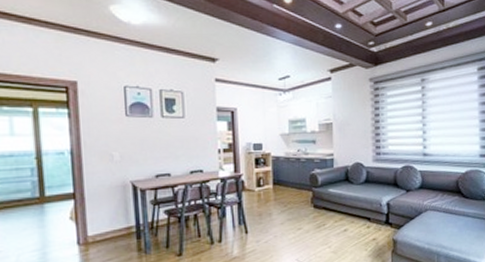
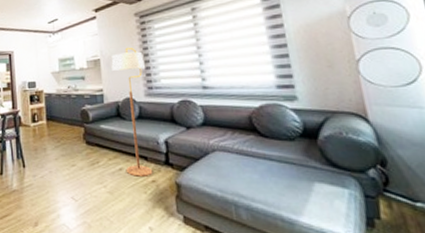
floor lamp: none [343,112,376,236] -> present [111,47,153,177]

